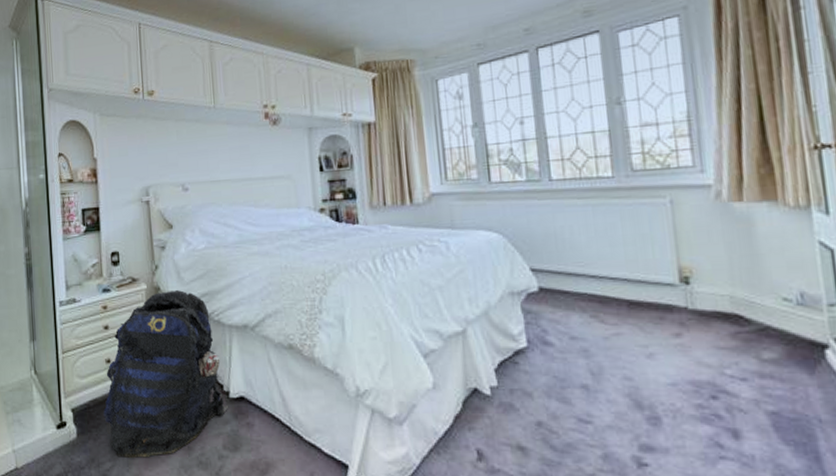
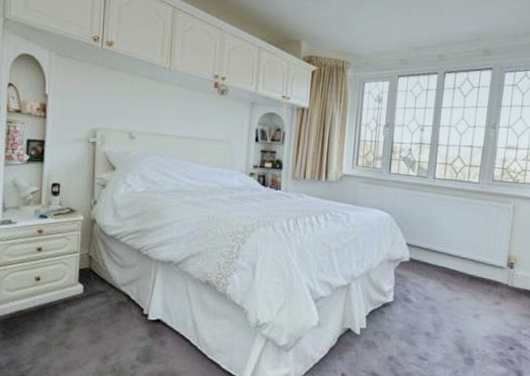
backpack: present [103,290,229,458] -> none [28,224,146,364]

